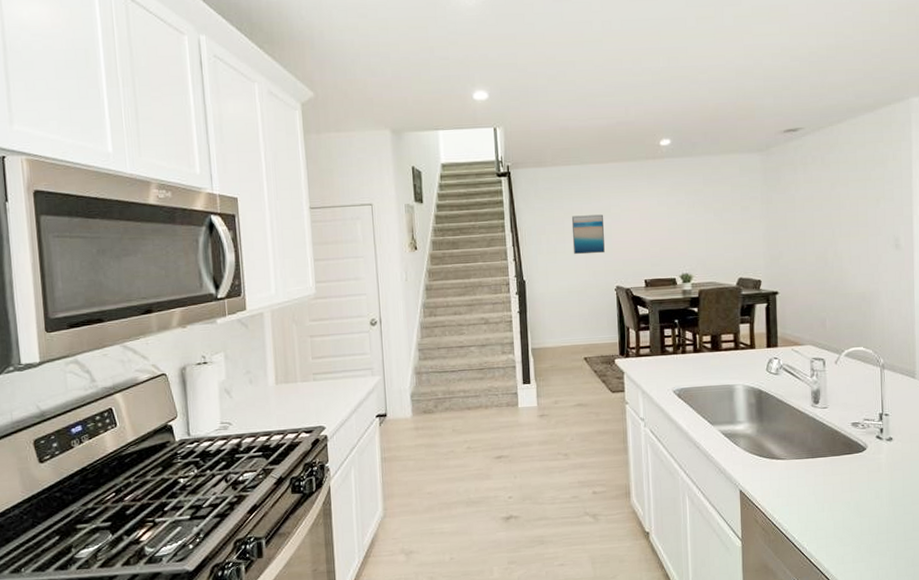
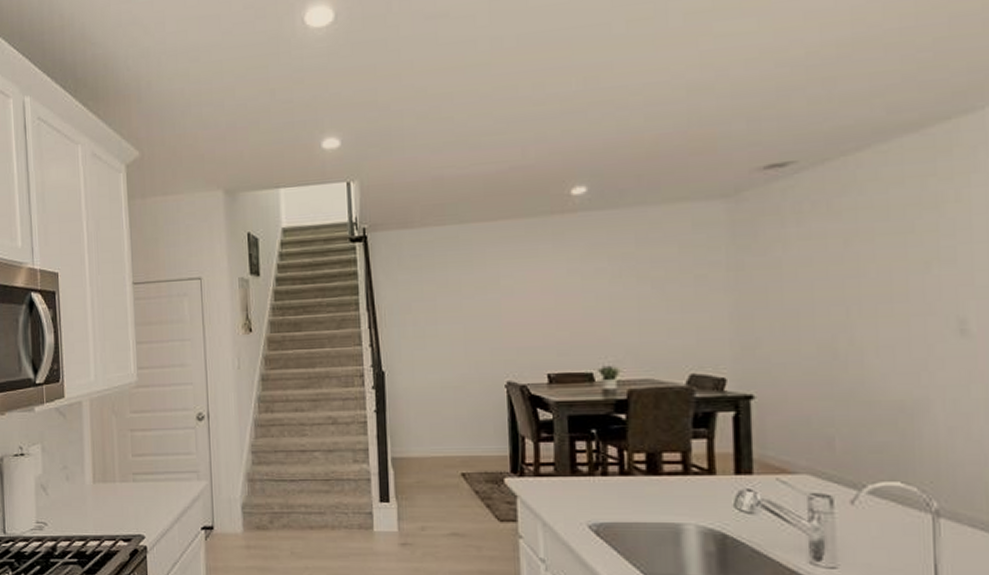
wall art: present [571,214,605,255] -> none [446,287,492,340]

